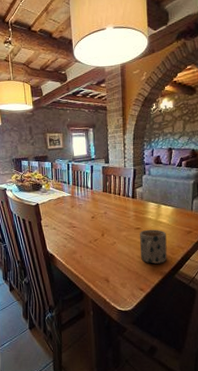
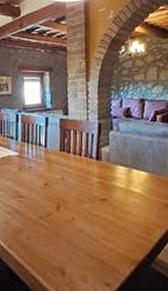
mug: present [140,229,167,264] -> none [106,200,141,248]

